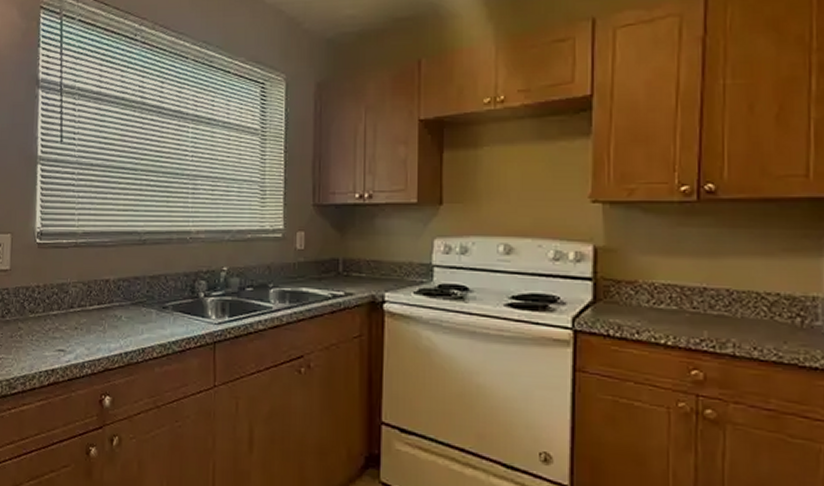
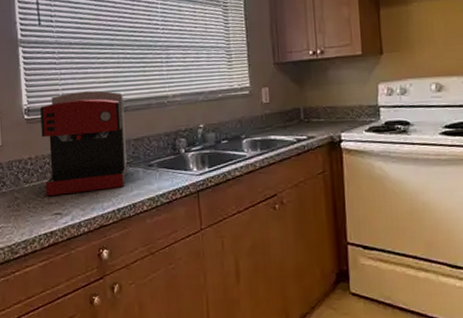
coffee maker: none [50,218,142,331] -> present [40,91,127,197]

